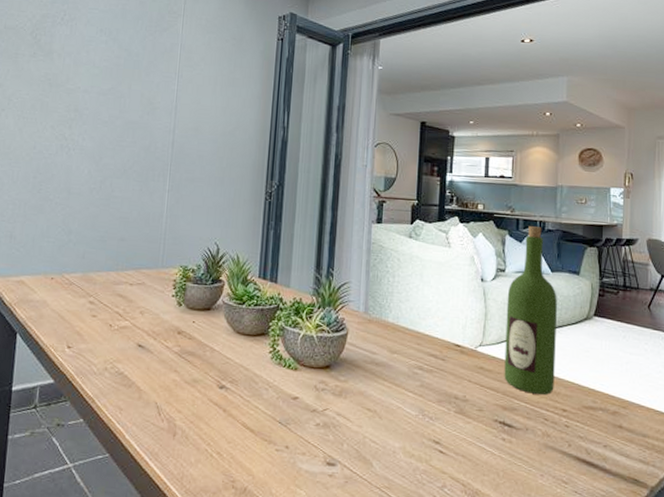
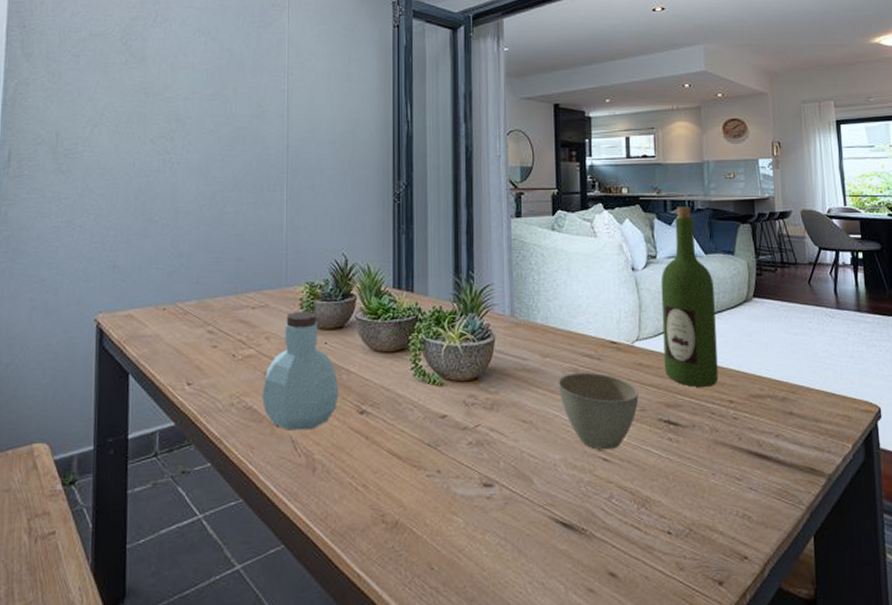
jar: none [133,291,203,399] -> present [262,311,339,431]
cup: none [403,369,478,444] -> present [558,372,639,450]

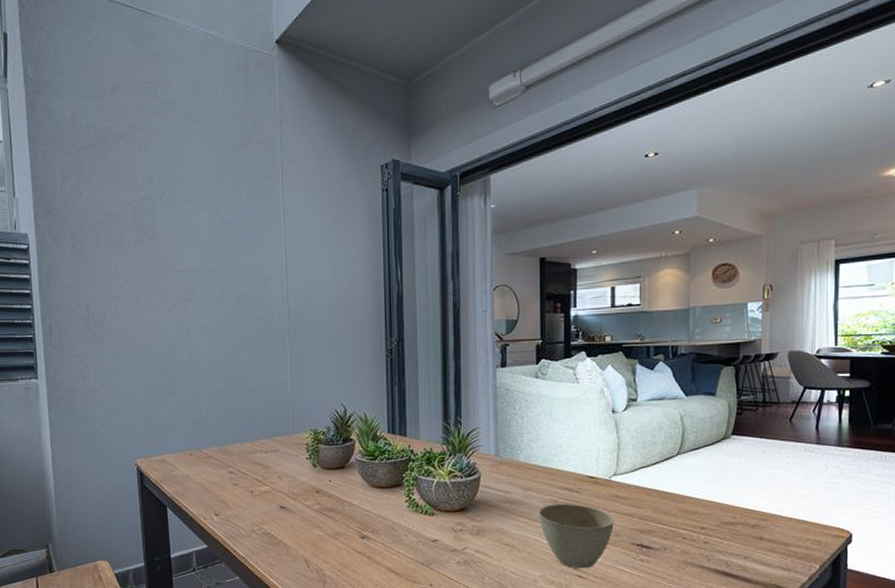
jar: present [262,311,339,431] -> none [278,454,343,552]
wine bottle: present [661,207,719,387] -> none [640,352,692,515]

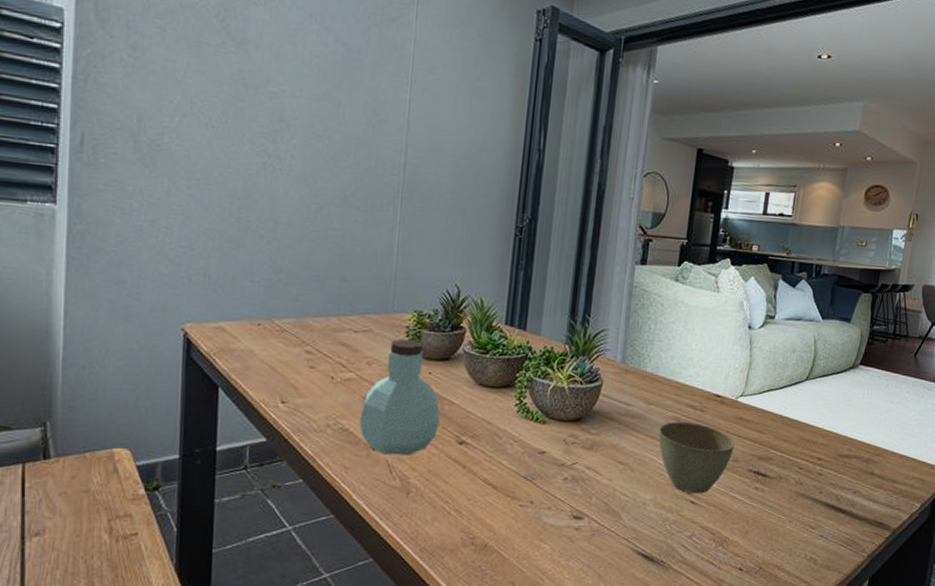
jar: none [278,454,343,552] -> present [359,339,440,456]

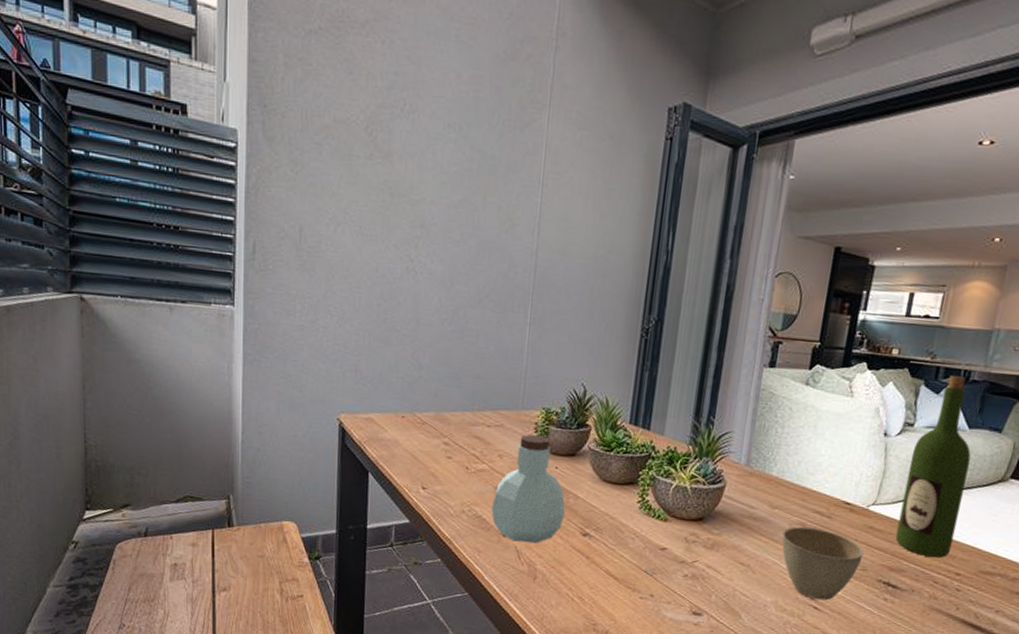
wine bottle: none [762,270,825,444] -> present [895,376,971,558]

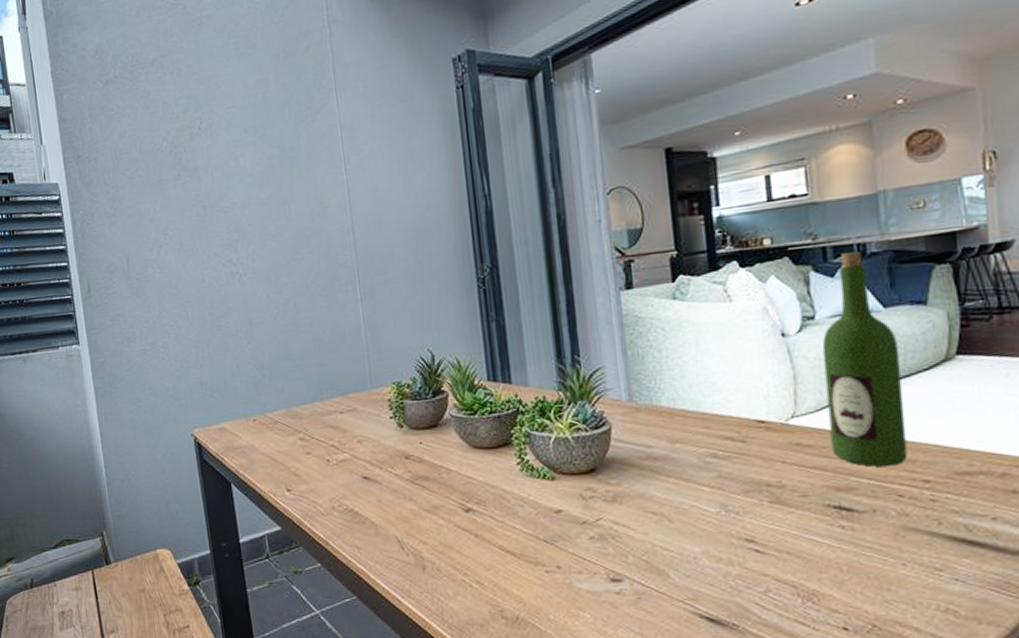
jar: present [491,434,565,544] -> none [361,411,441,531]
cup: present [781,526,864,601] -> none [692,456,798,541]

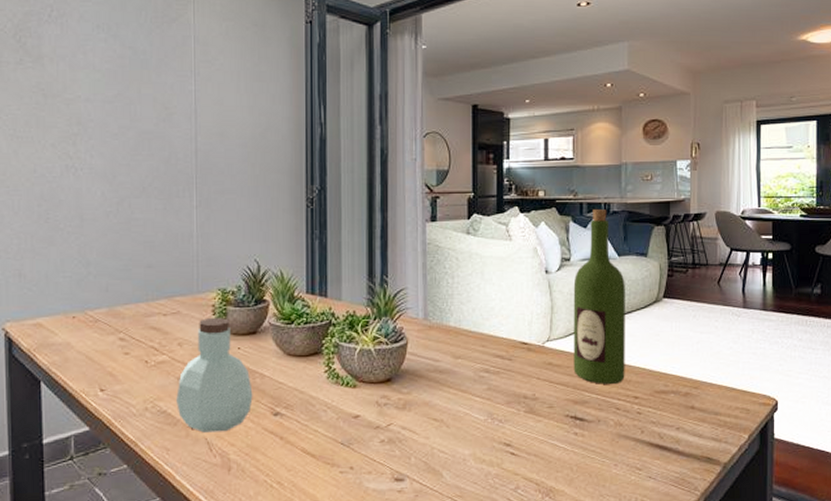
jar: none [361,411,441,531] -> present [176,317,253,433]

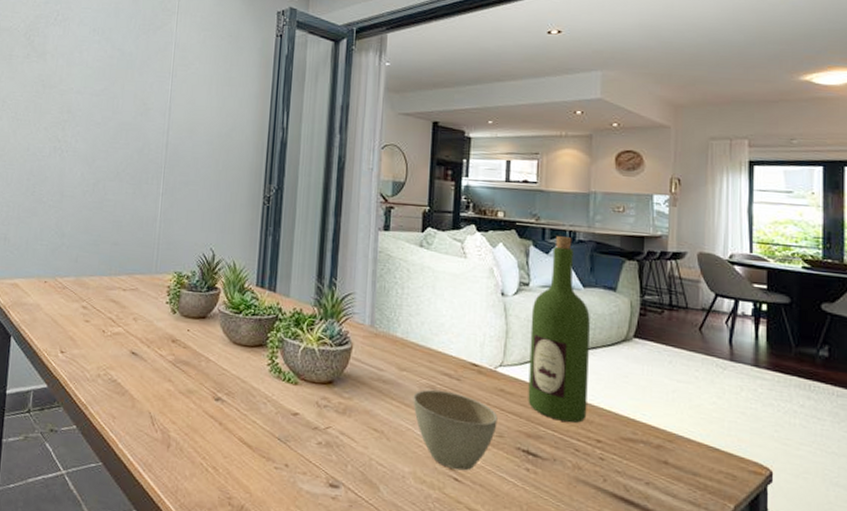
jar: present [176,317,253,433] -> none [126,297,198,409]
cup: none [469,372,547,445] -> present [413,389,498,471]

